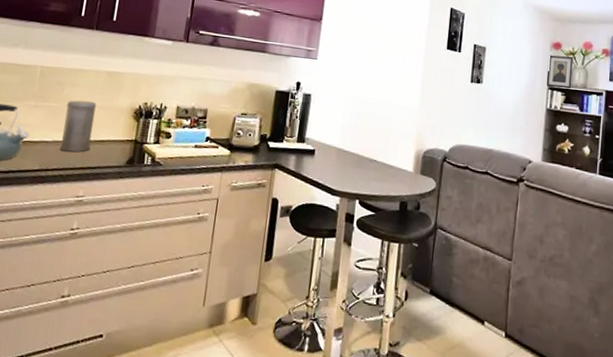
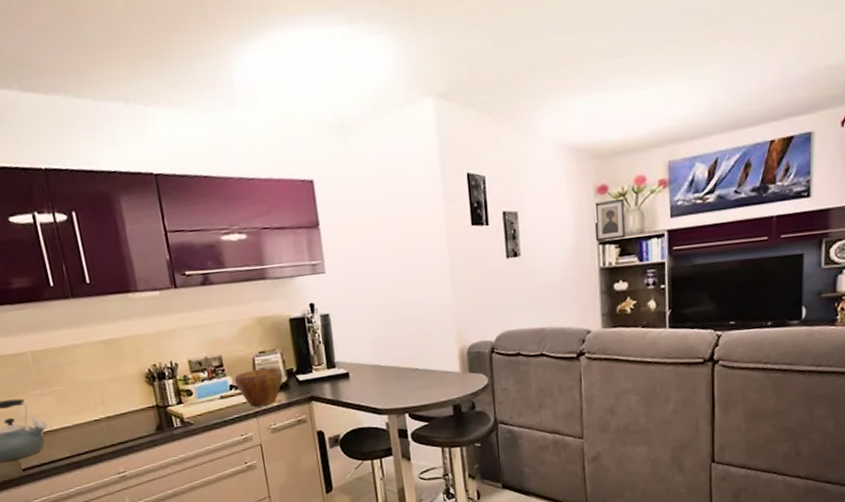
canister: present [60,100,97,153] -> none [72,375,114,434]
bowl: none [211,128,257,163] -> present [234,367,283,407]

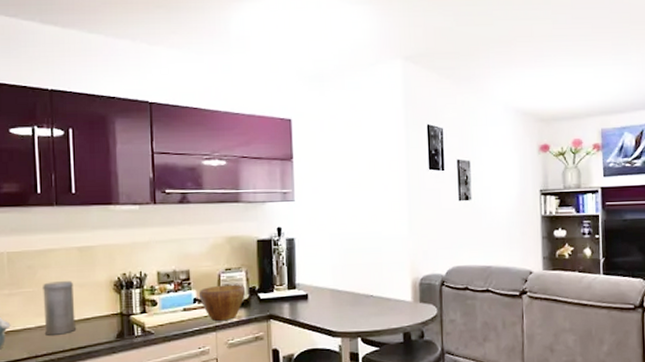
canister: none [72,375,114,434] -> present [42,280,76,337]
picture frame: present [594,198,626,242] -> none [537,157,565,192]

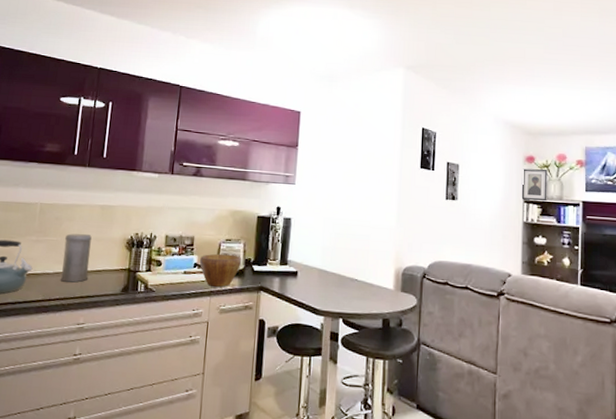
picture frame: none [537,157,565,192] -> present [521,168,548,202]

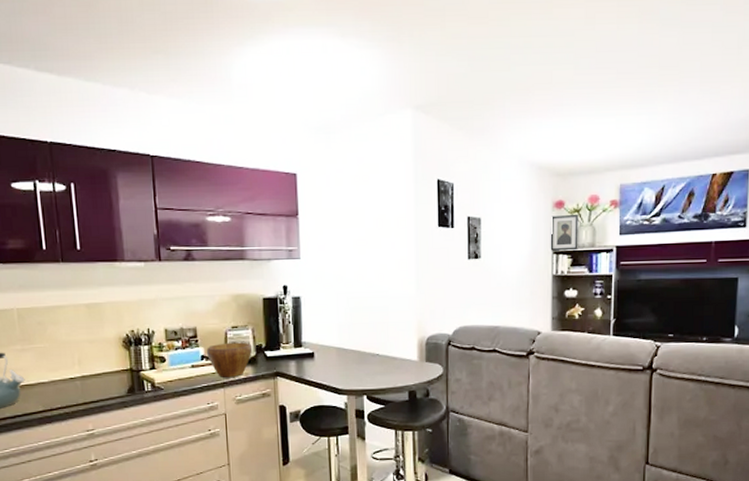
canister: present [61,233,92,284] -> none [52,336,88,391]

